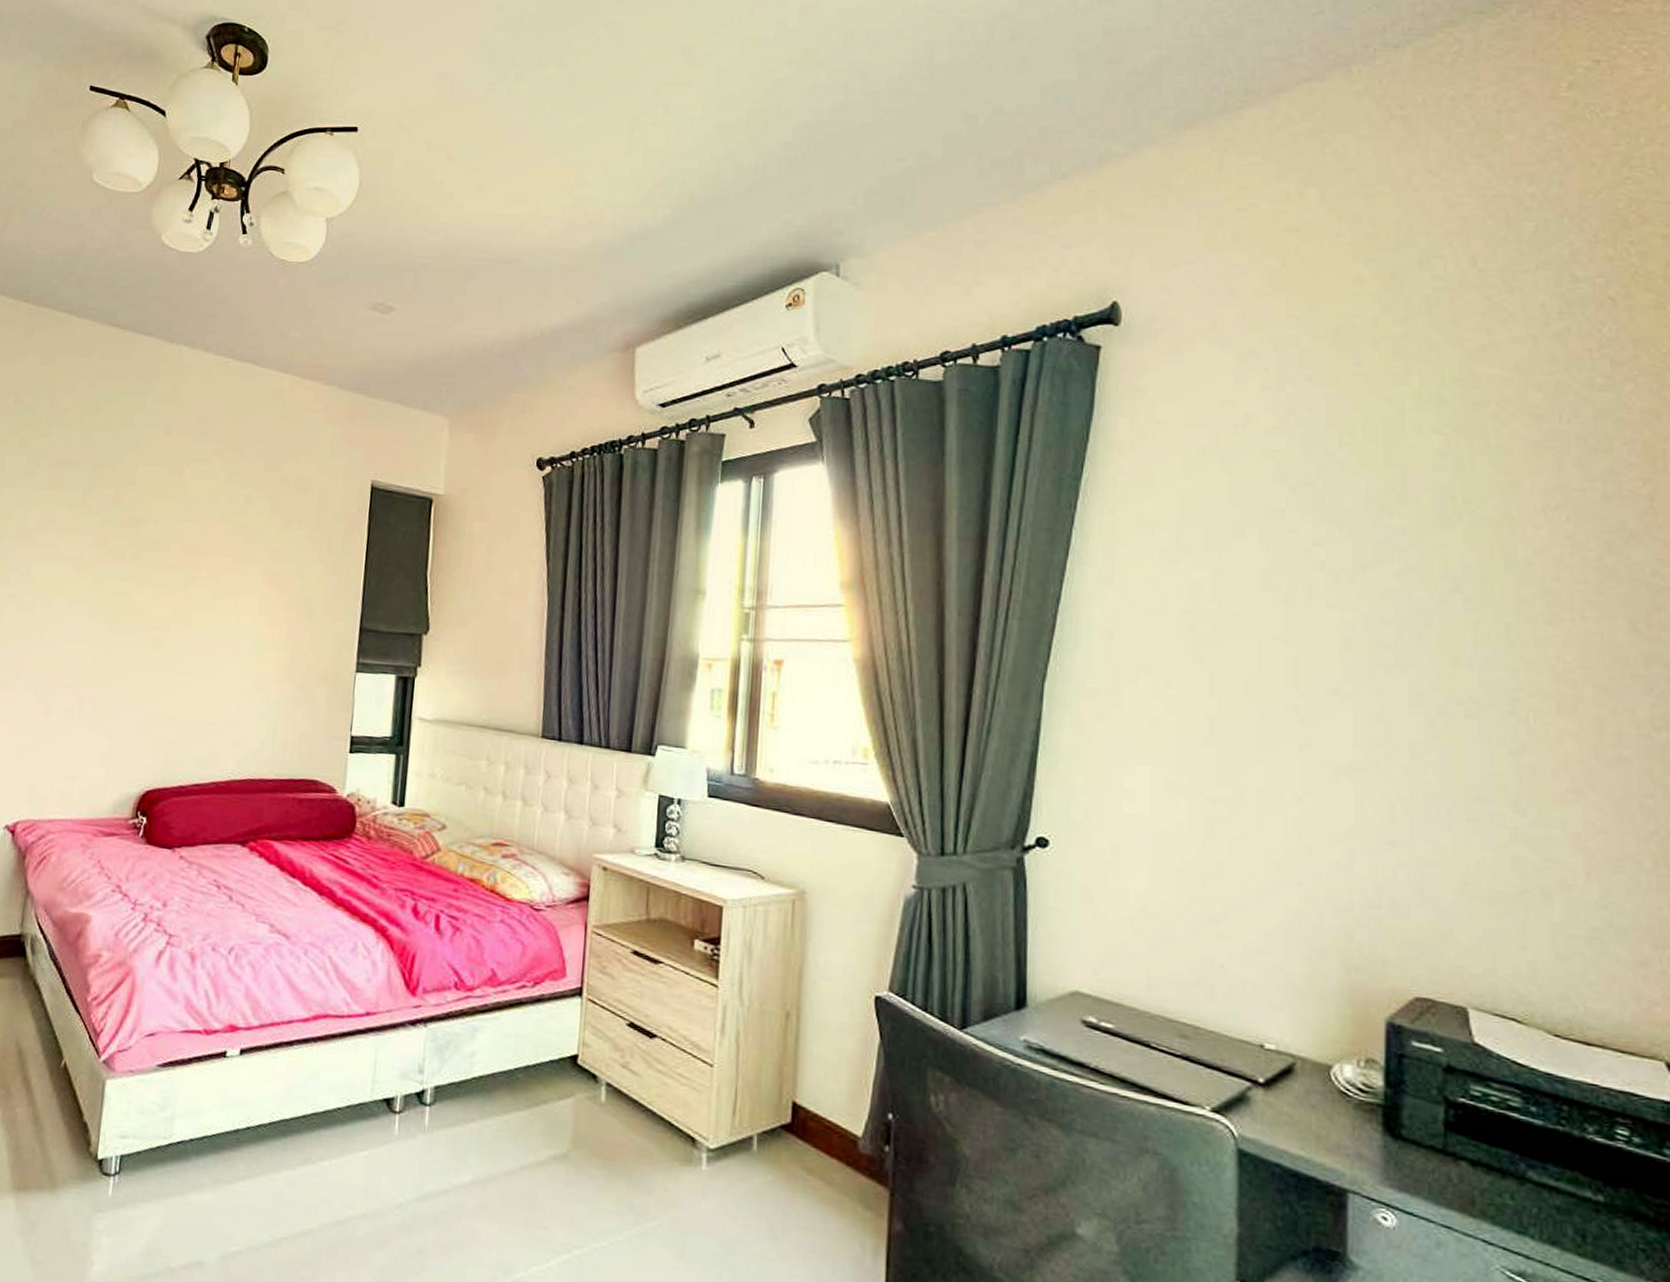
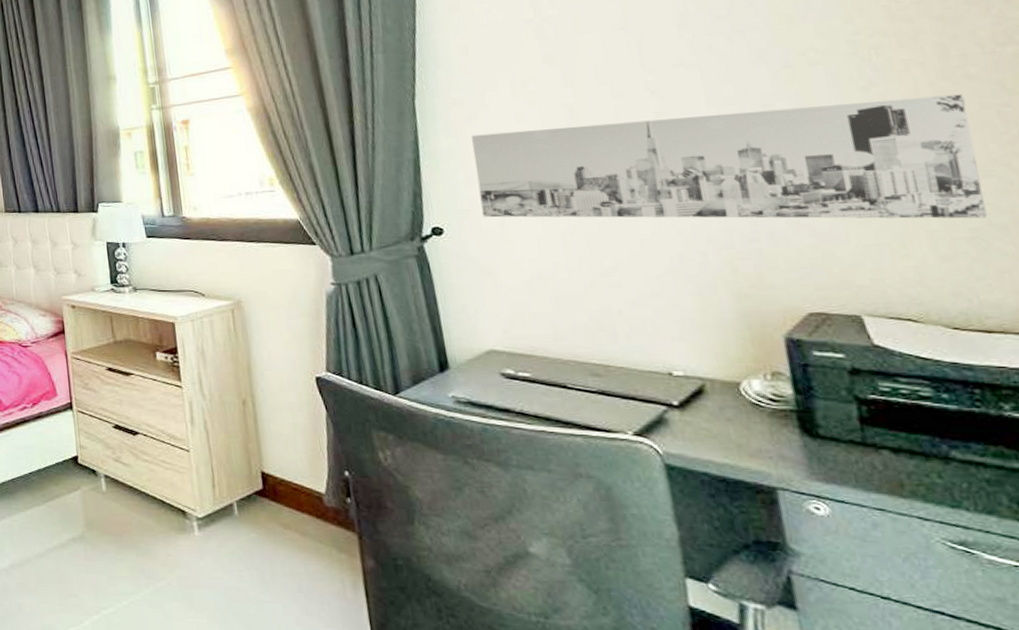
wall art: none [1095,735,1611,918] -> present [471,94,988,219]

